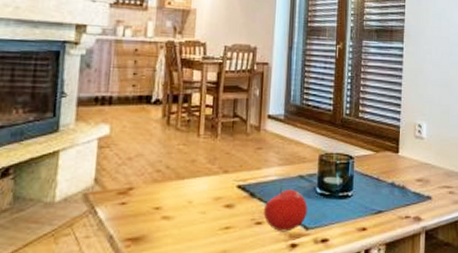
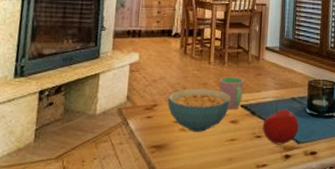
cereal bowl: none [145,166,225,220] -> present [167,88,231,132]
cup: none [210,151,242,192] -> present [219,76,244,110]

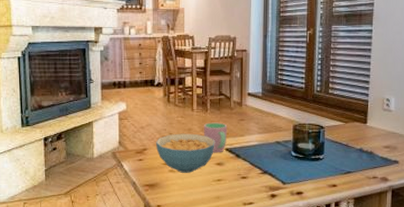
fruit: present [262,107,299,145] -> none [247,150,284,185]

